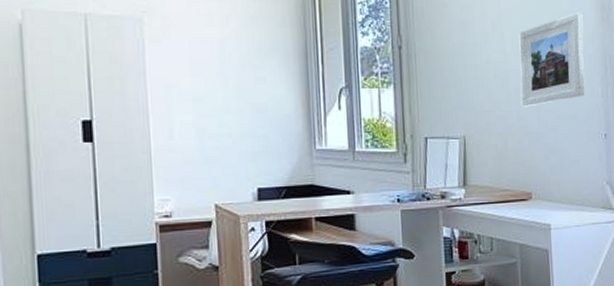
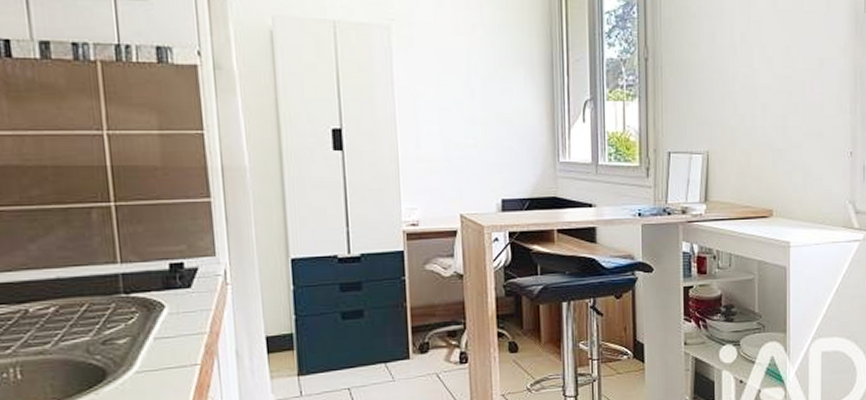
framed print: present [519,12,585,107] -> none [767,24,835,123]

